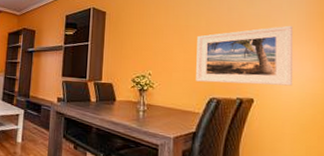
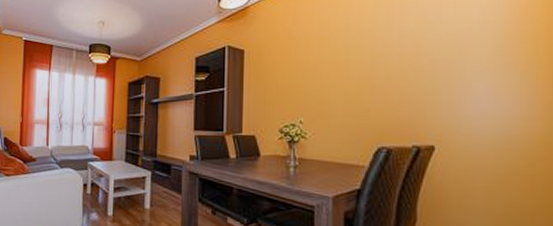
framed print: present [196,25,292,86] -> none [359,51,486,129]

